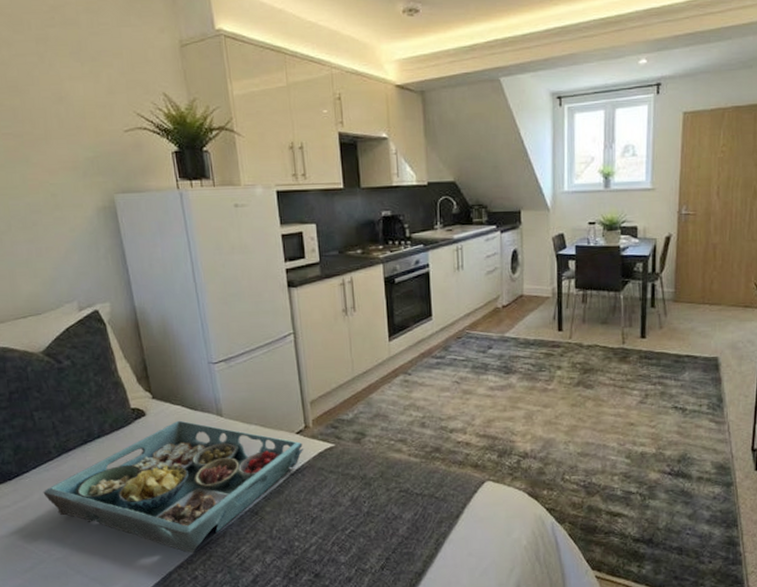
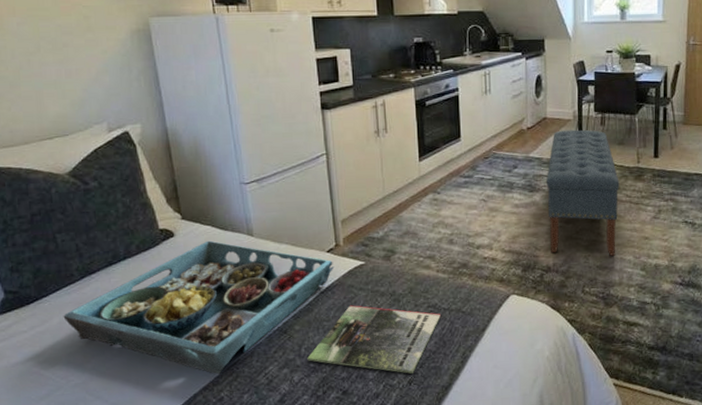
magazine: none [279,488,413,559] -> present [307,305,441,374]
bench: none [523,308,602,442] -> present [546,130,619,256]

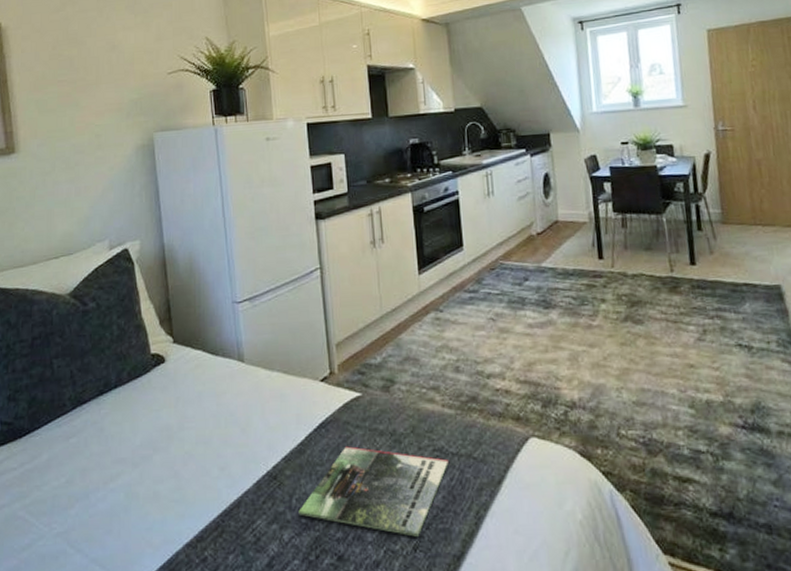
serving tray: present [63,240,335,375] -> none [52,367,329,529]
bench: present [546,130,619,256] -> none [563,233,654,389]

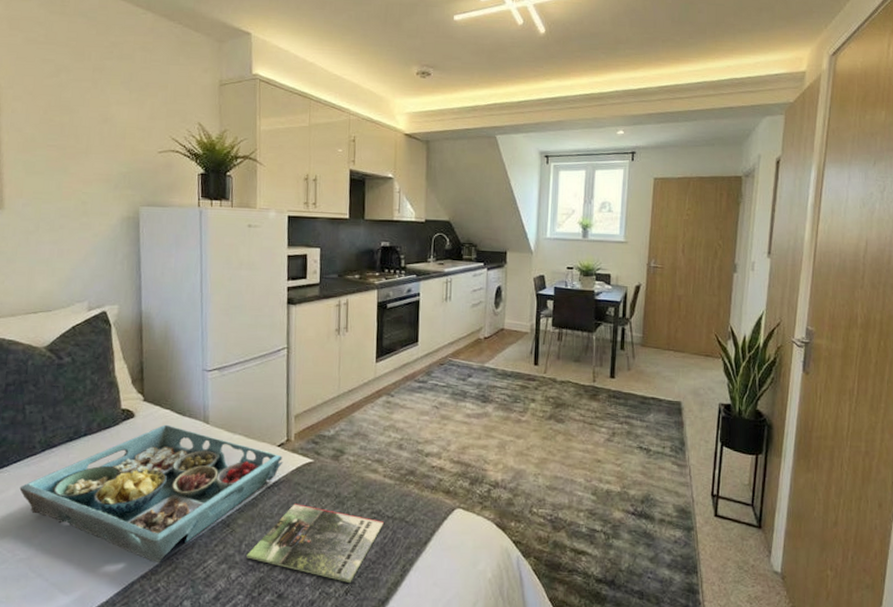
serving tray: none [52,367,329,529] -> present [19,424,283,564]

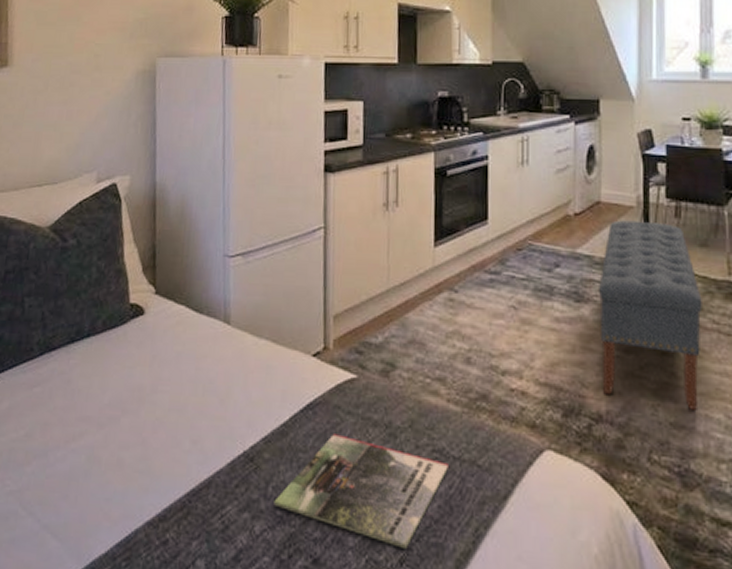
serving tray: present [19,424,283,564] -> none [13,324,320,507]
bench: none [499,342,574,477] -> present [599,220,702,410]

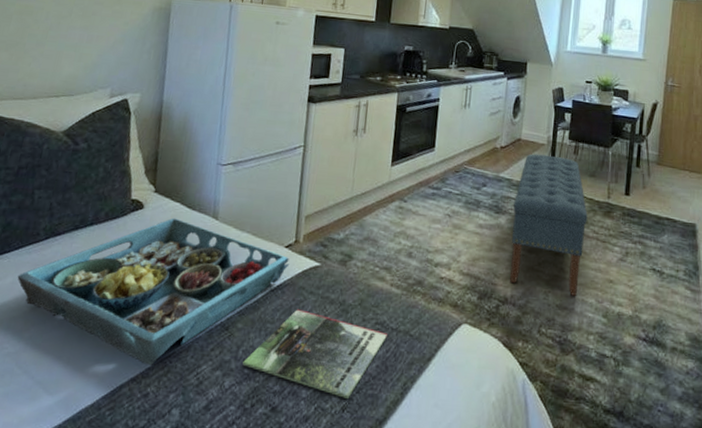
serving tray: none [13,324,320,507] -> present [17,218,290,366]

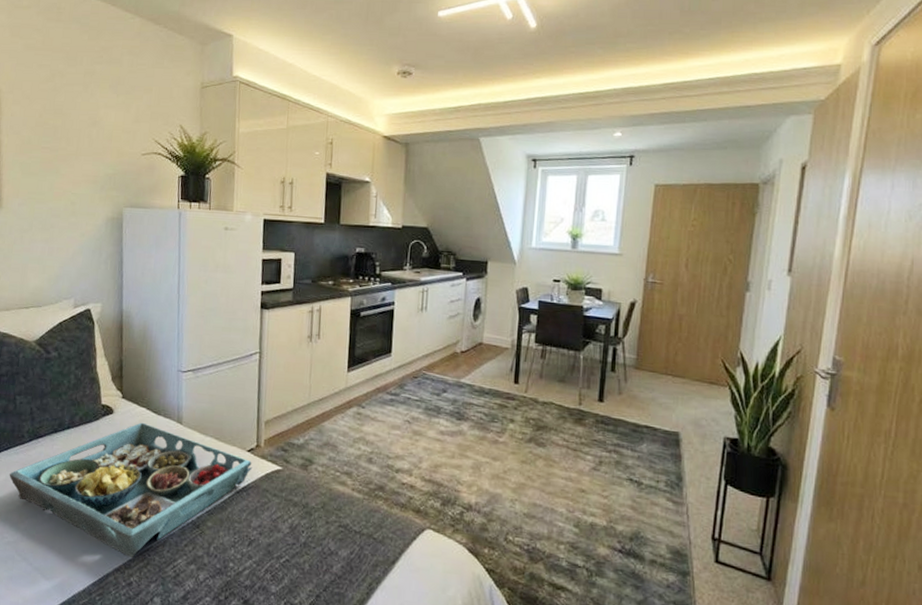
magazine: present [242,309,387,399] -> none [214,510,351,596]
bench: present [510,153,588,296] -> none [474,358,557,505]

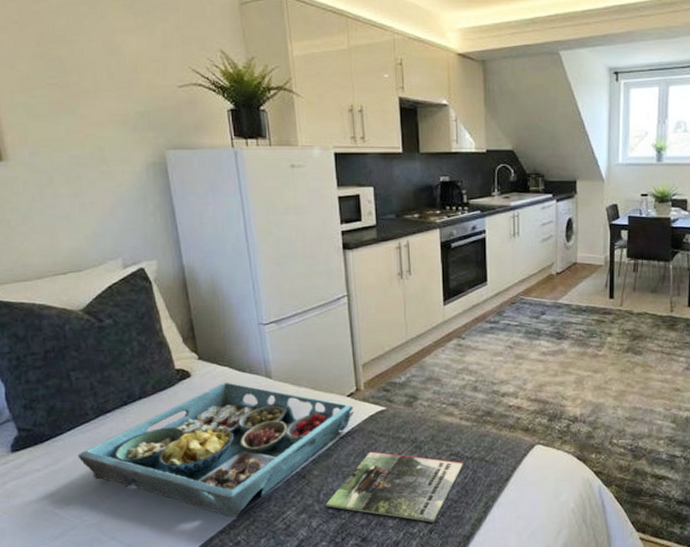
magazine: none [214,510,351,596] -> present [326,451,463,522]

